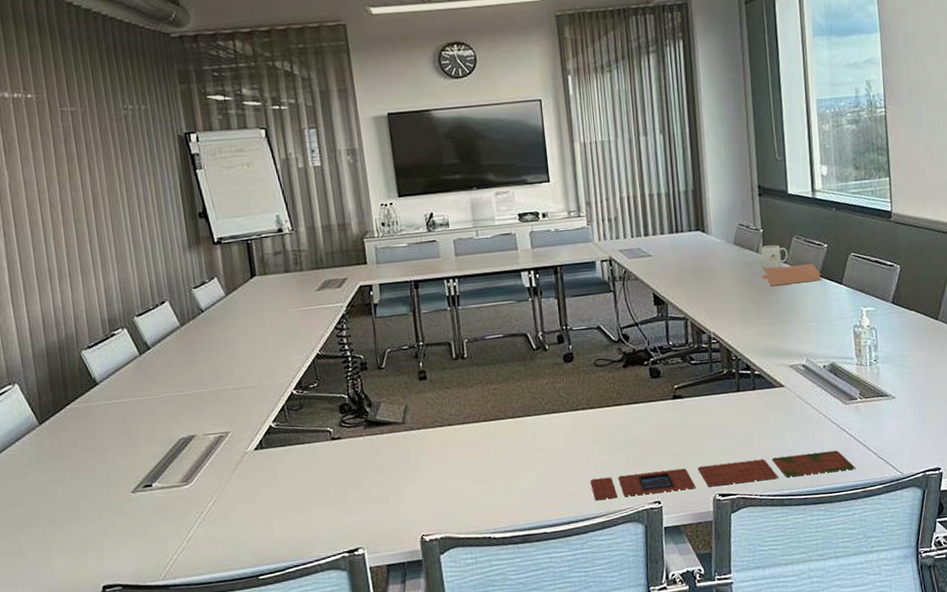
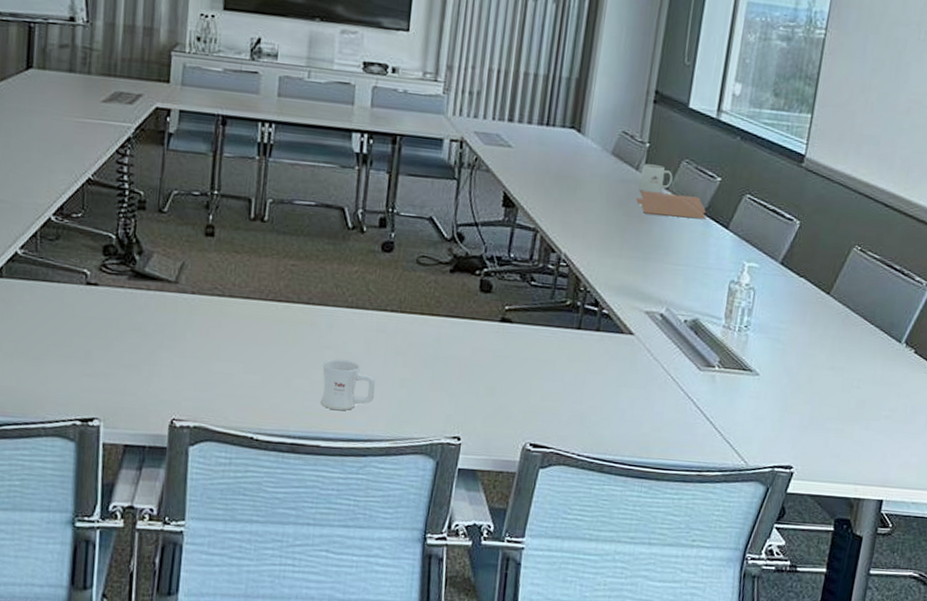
mug: none [536,456,583,501] -> present [321,358,376,411]
papers: present [590,450,856,501] -> none [383,395,696,449]

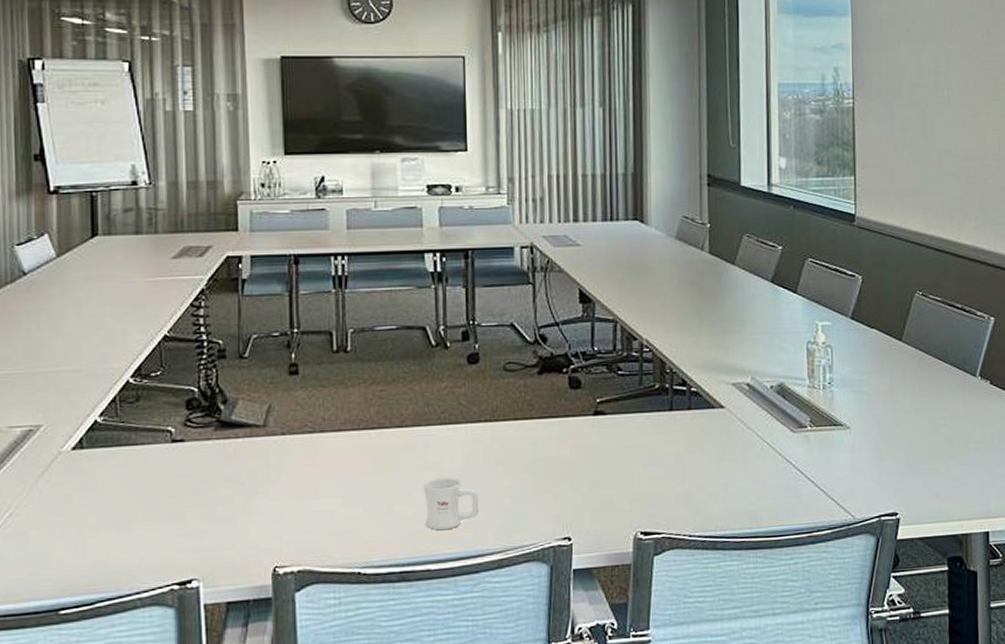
papers: present [636,190,706,220] -> none [706,267,774,290]
mug: present [639,164,673,193] -> none [706,243,737,269]

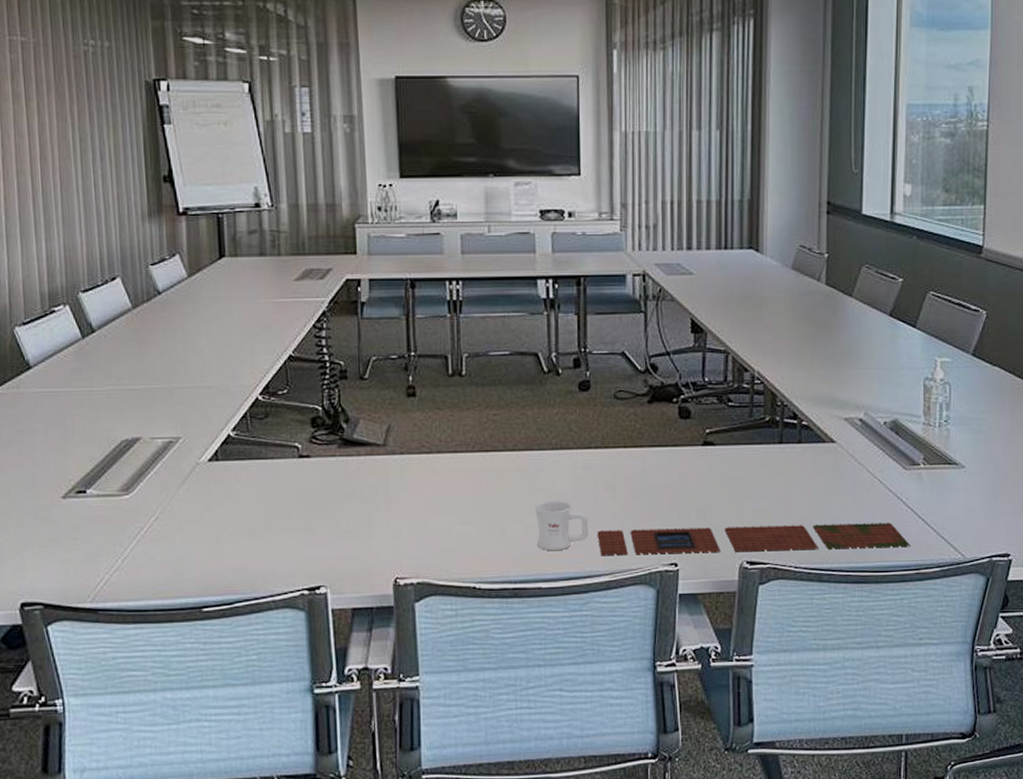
papers: none [488,486,802,534] -> present [597,522,911,556]

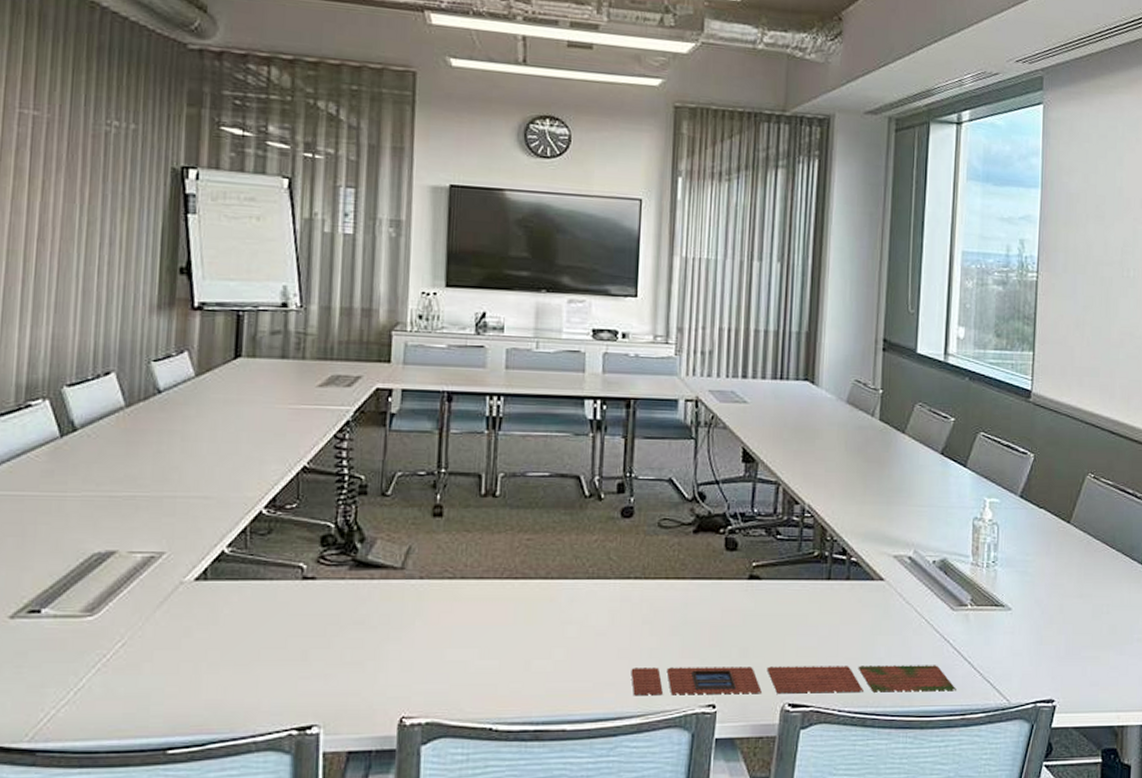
mug: present [535,500,589,551] -> none [565,634,623,690]

